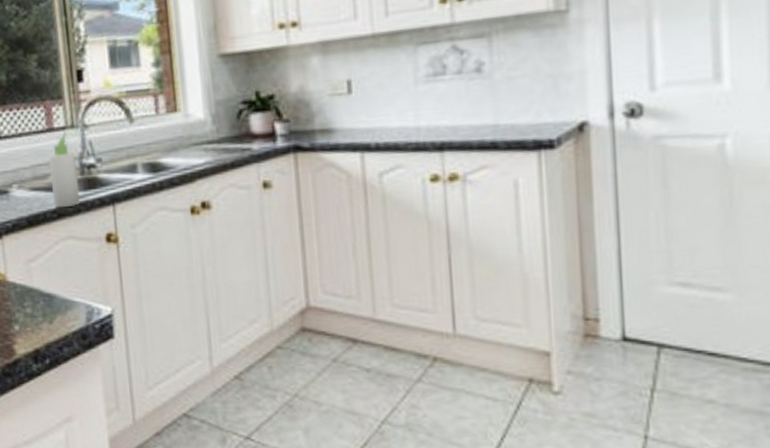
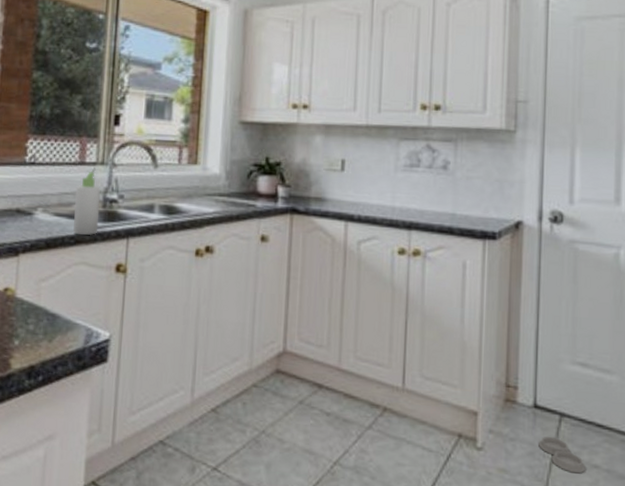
pet bowl: none [632,371,698,411] -> present [539,436,587,474]

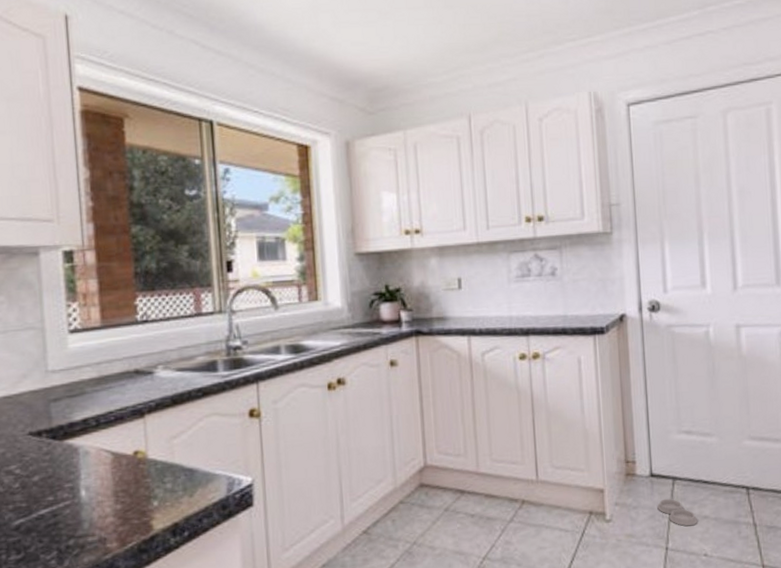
bottle: present [73,167,100,236] -> none [195,317,226,387]

